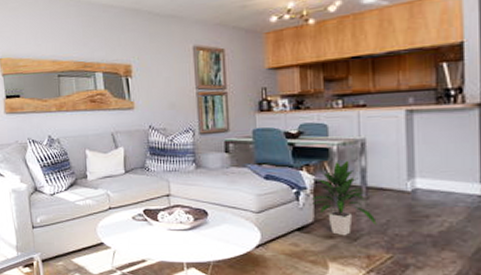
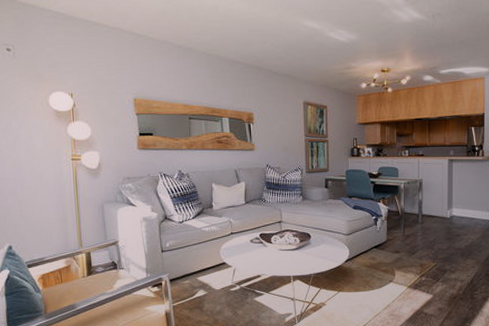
indoor plant: present [309,160,377,236] -> none [384,195,428,251]

